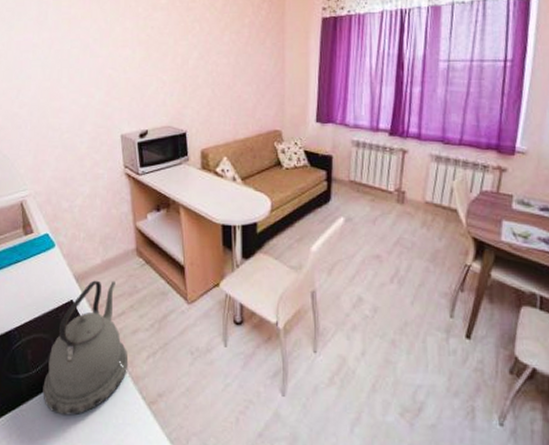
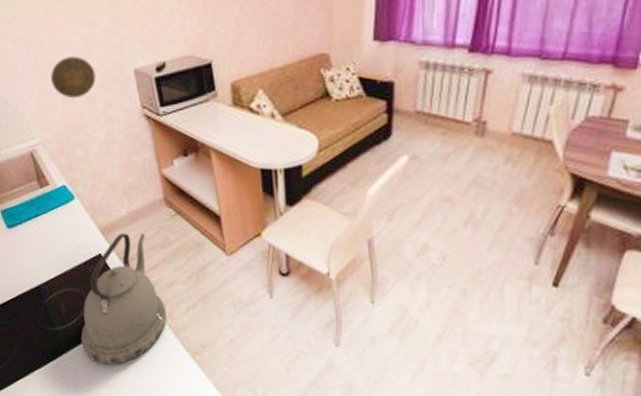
decorative plate: none [48,121,88,157] -> present [51,56,96,99]

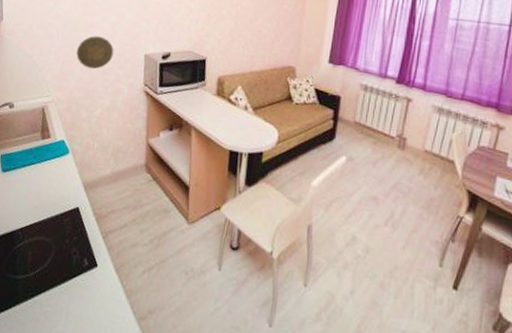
kettle: present [81,233,168,365] -> none [37,190,125,323]

